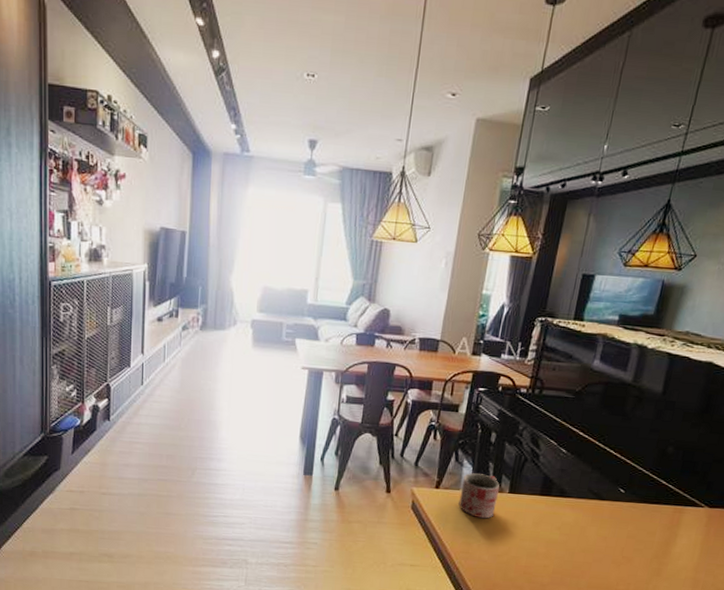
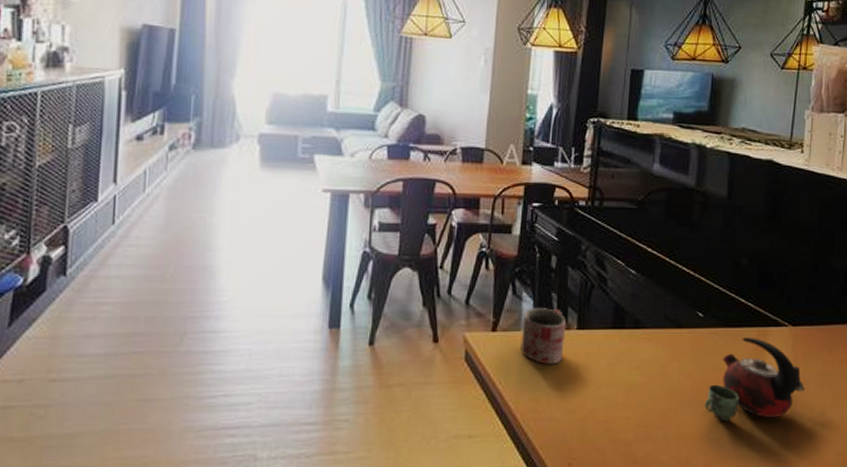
kettle: none [616,513,713,580] -> present [705,338,806,421]

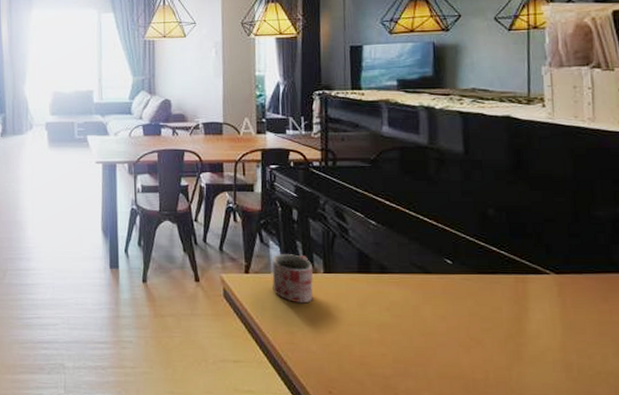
kettle: present [705,338,806,421] -> none [464,284,581,364]

